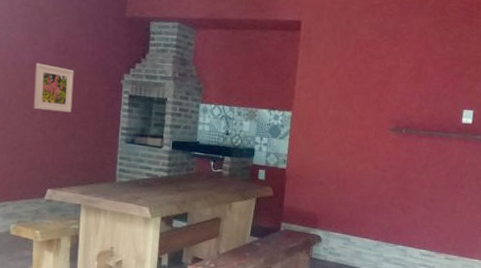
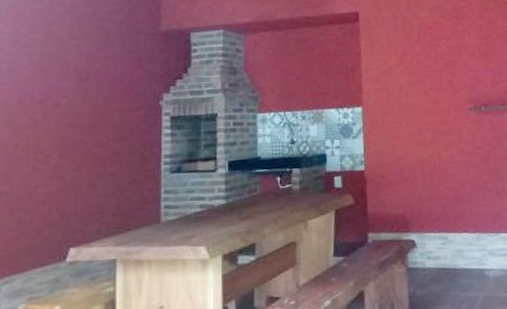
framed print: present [33,63,74,113] -> none [47,96,100,152]

